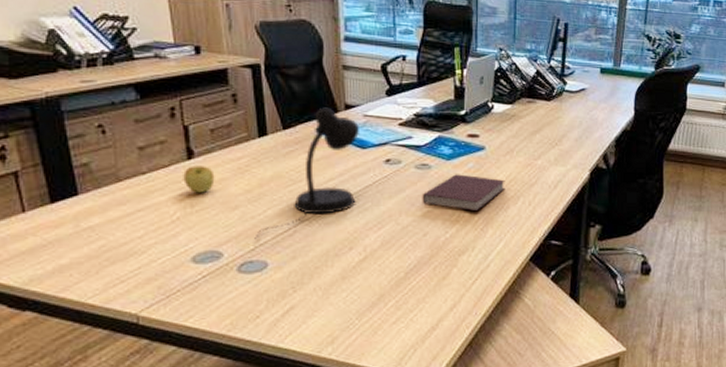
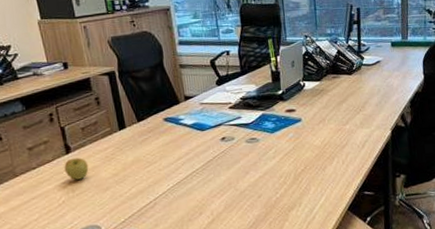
desk lamp: present [254,107,359,240] -> none [124,100,201,214]
notebook: present [422,174,505,212] -> none [253,143,322,174]

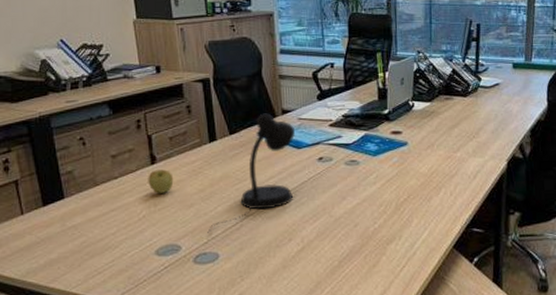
desk lamp: none [124,100,201,214] -> present [207,113,295,234]

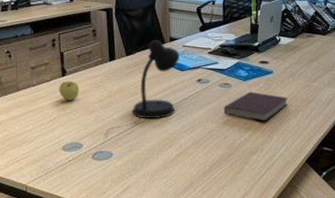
notebook: none [352,168,428,203] -> present [224,92,288,122]

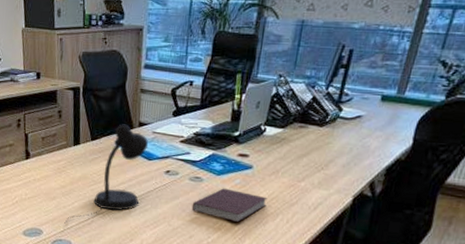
apple: present [59,81,80,100] -> none [22,164,42,185]

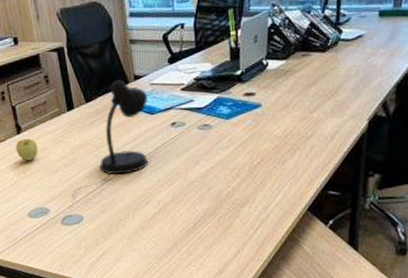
apple: none [22,164,42,185] -> present [15,138,39,161]
notebook: present [191,188,268,223] -> none [205,131,282,166]

